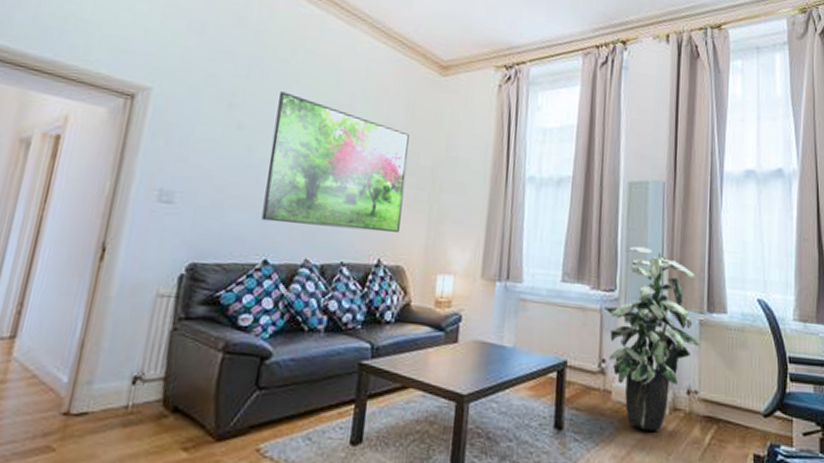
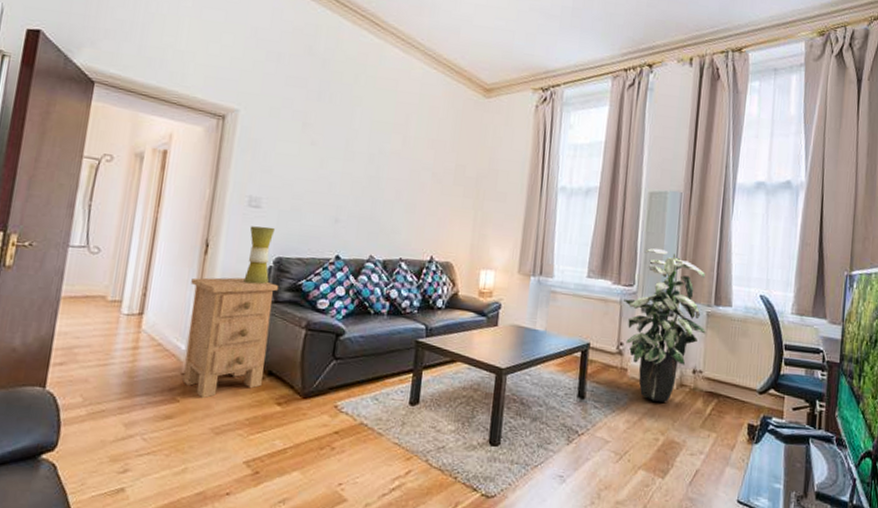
nightstand: none [61,288,192,446] -> present [182,277,279,399]
table lamp: none [147,225,190,298] -> present [243,226,276,285]
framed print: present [261,91,409,232] -> none [333,112,457,234]

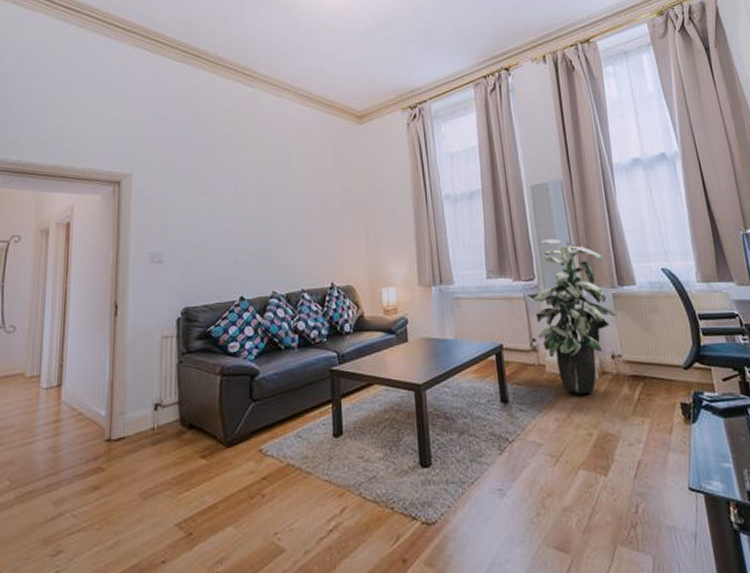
nightstand: present [182,277,279,399] -> none [105,333,190,464]
table lamp: present [243,226,276,285] -> none [154,279,179,338]

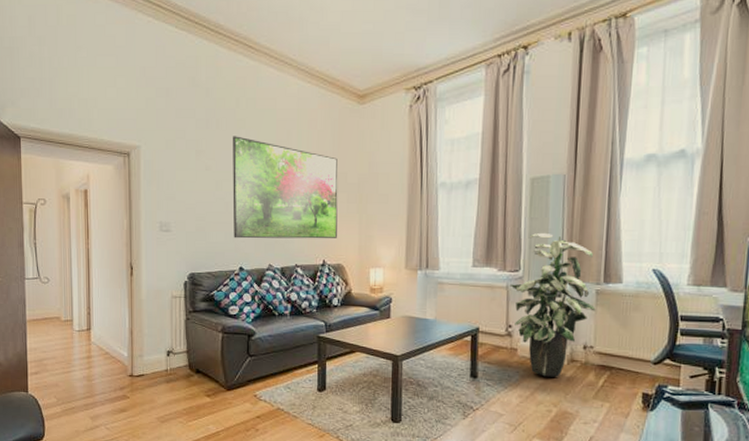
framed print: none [232,159,345,265] -> present [233,136,338,239]

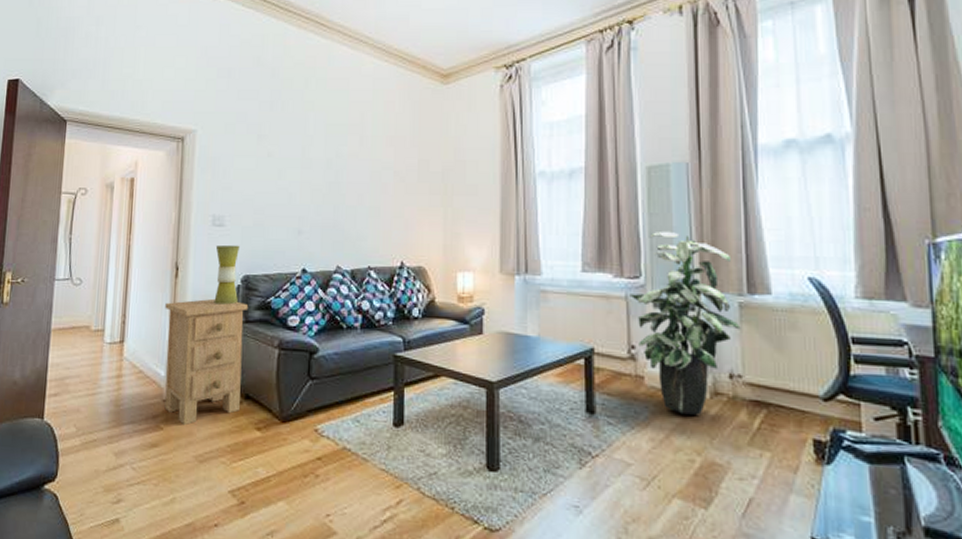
nightstand: none [124,292,195,395] -> present [164,298,249,426]
table lamp: none [164,247,186,298] -> present [214,244,241,305]
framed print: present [233,136,338,239] -> none [296,119,419,237]

